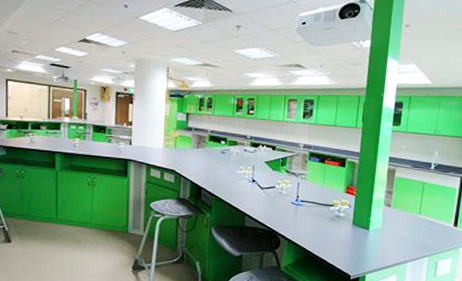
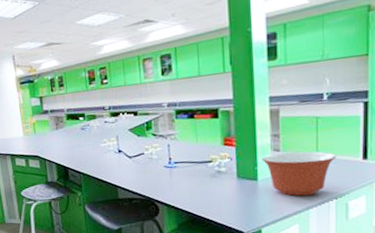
mixing bowl: none [375,209,435,251] -> present [261,151,337,196]

